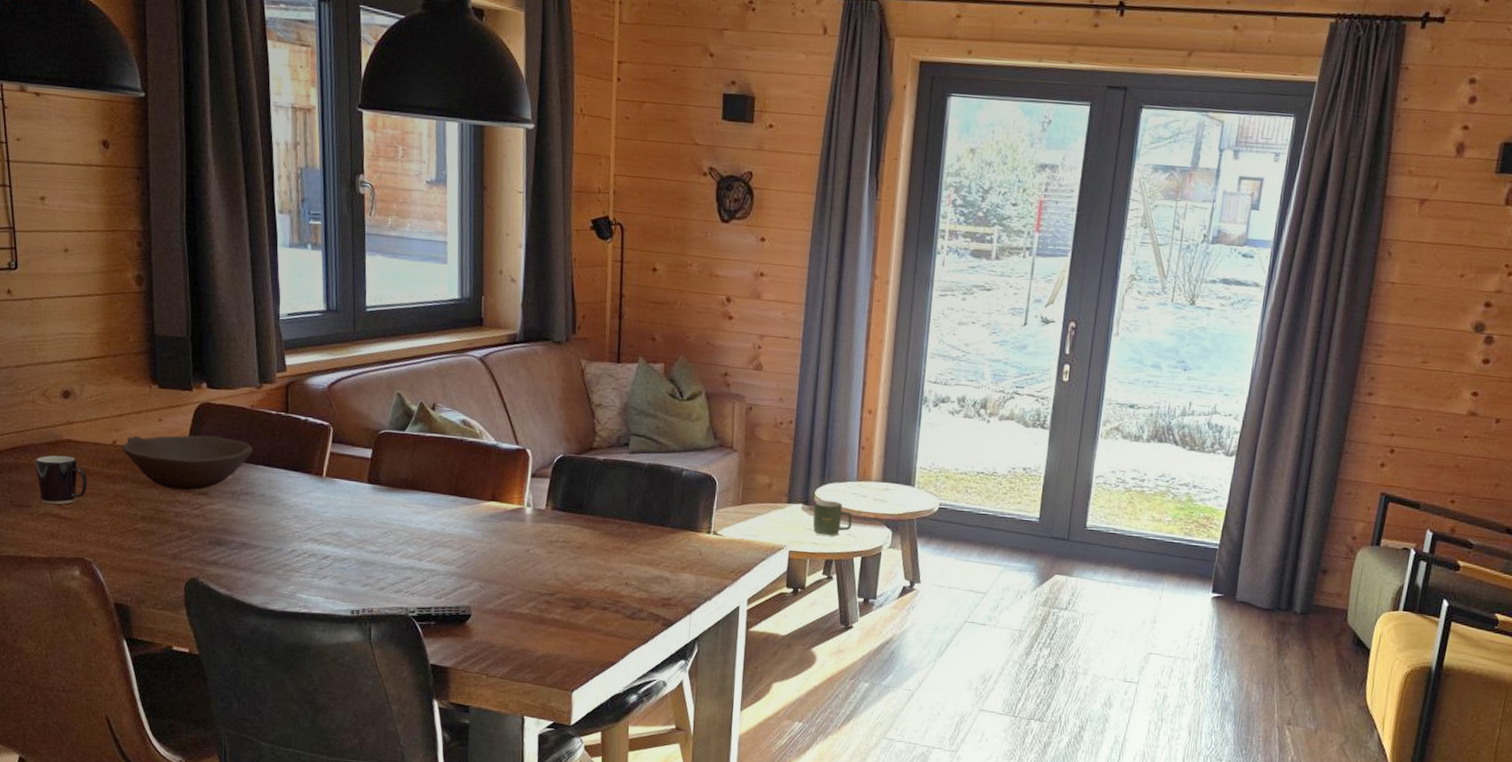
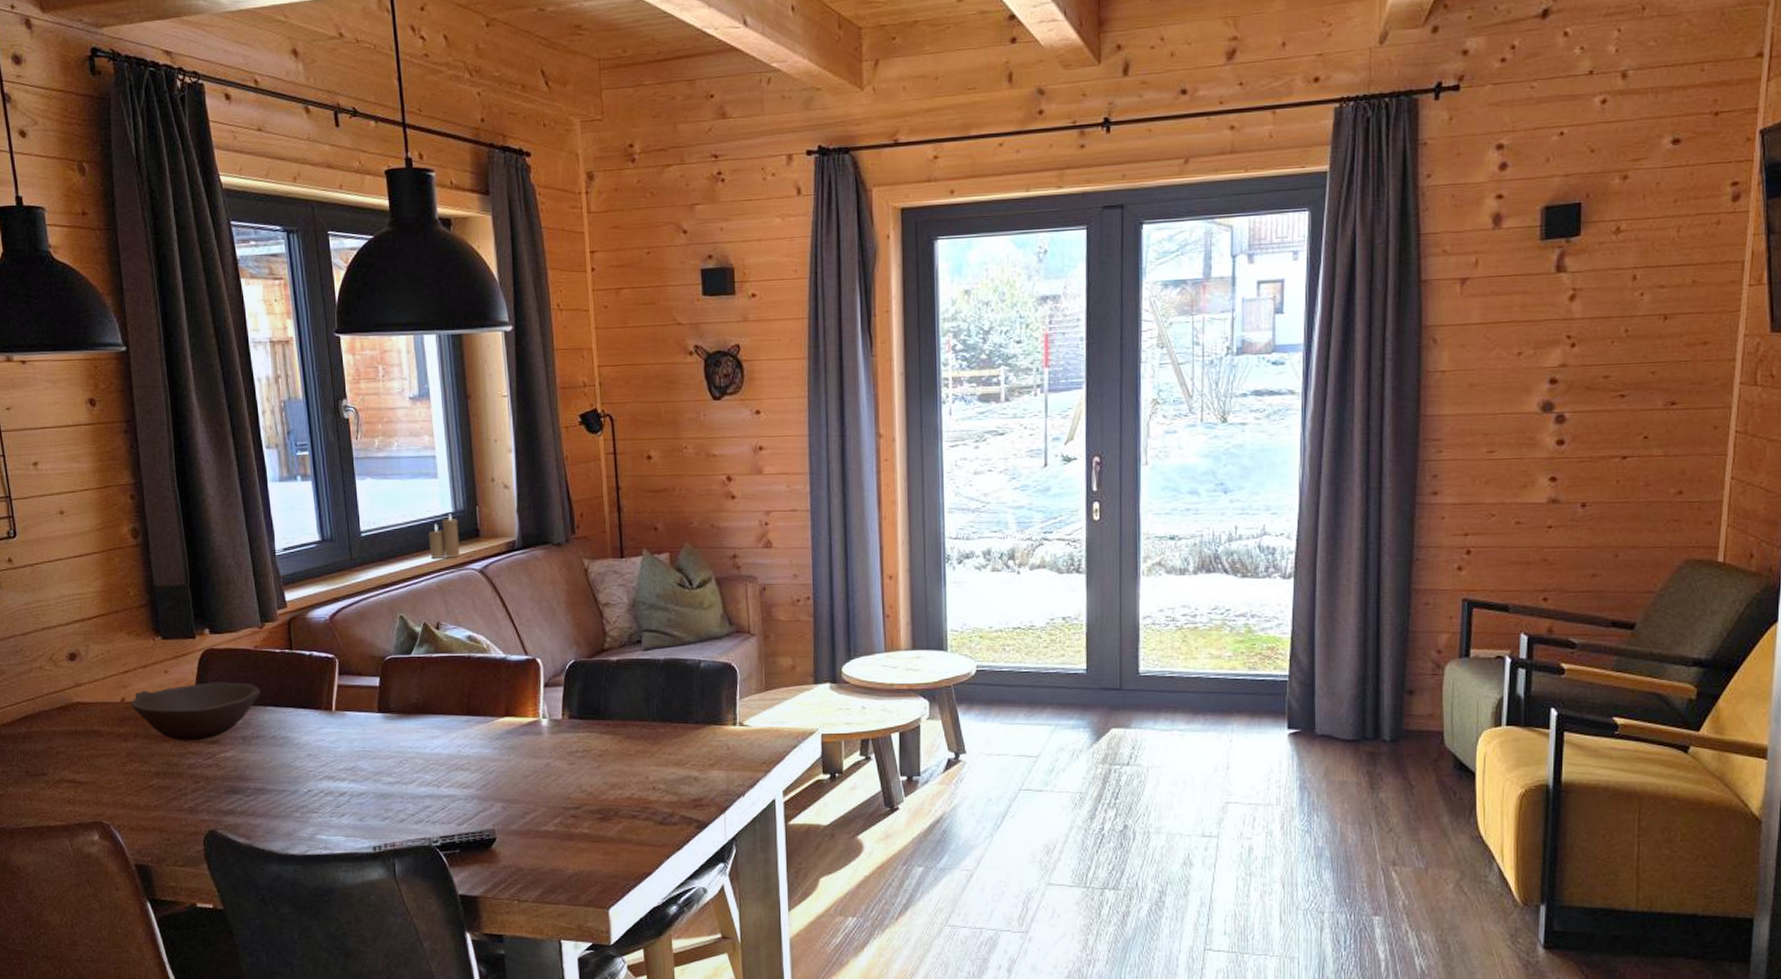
mug: present [35,455,87,505] -> none [46,718,100,771]
candle: none [432,300,463,343] -> present [429,514,460,558]
mug: present [813,500,852,537] -> none [842,676,885,715]

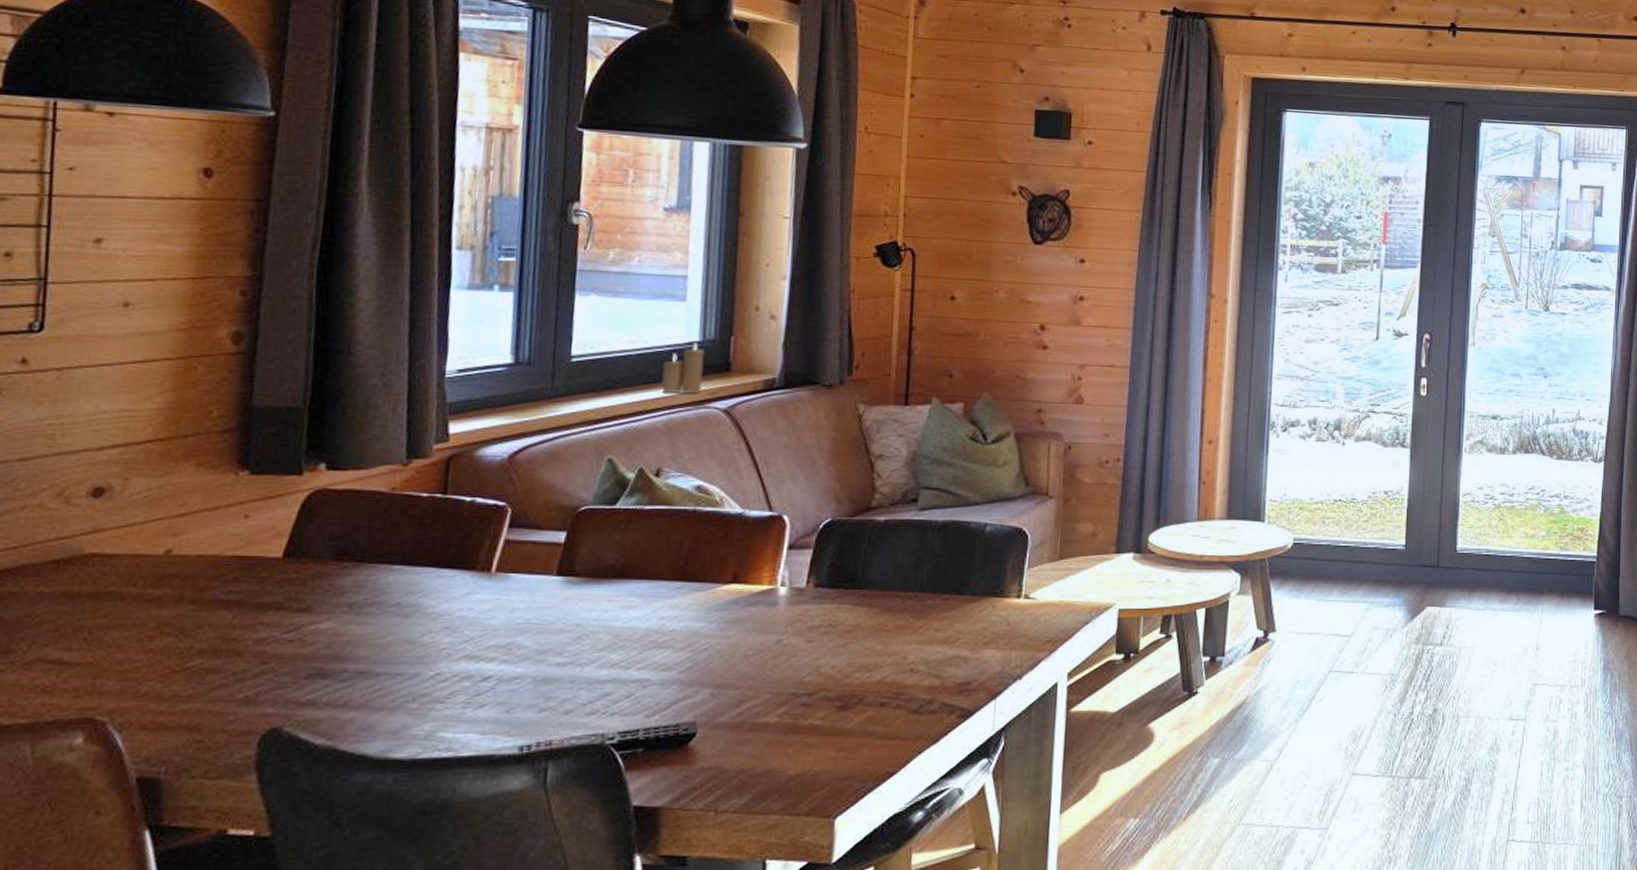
bowl: present [130,682,260,741] -> none [179,532,388,608]

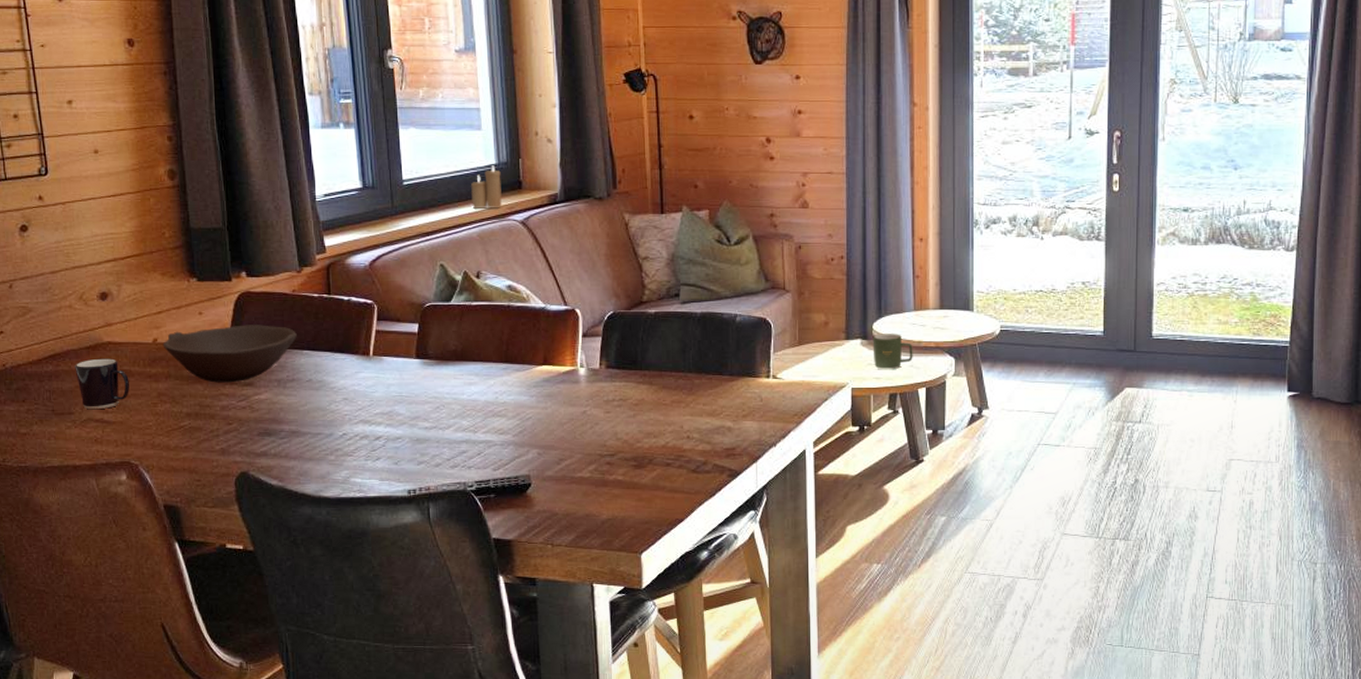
mug: none [29,576,116,647] -> present [75,358,130,410]
bowl: none [179,532,388,608] -> present [162,325,297,383]
mug: none [1146,547,1194,588] -> present [872,334,913,370]

